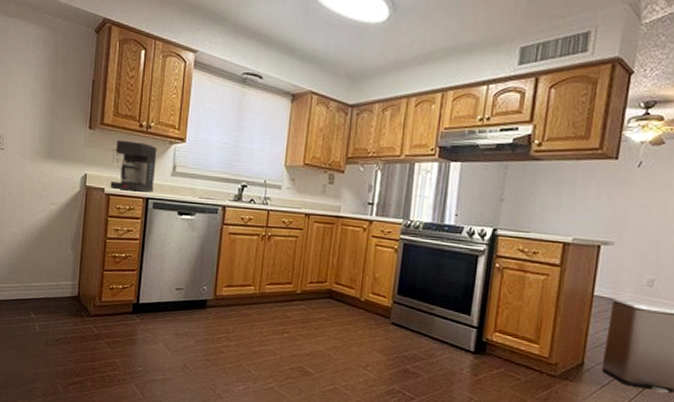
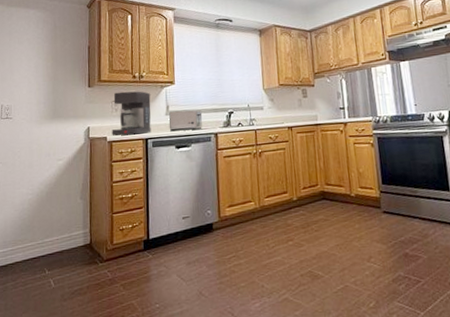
toaster: none [173,172,212,199] -> present [168,109,203,132]

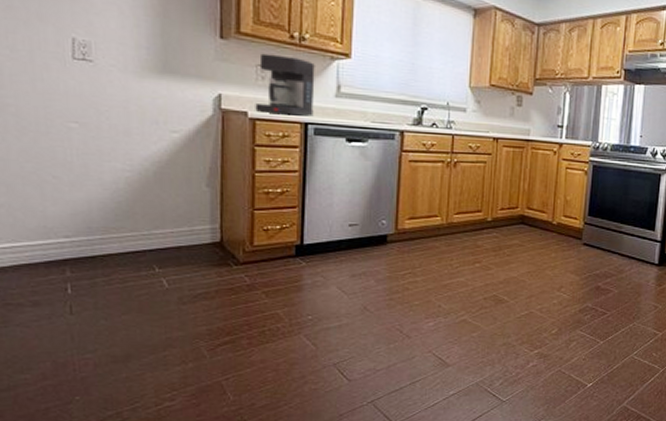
toaster: present [168,109,203,132] -> none [339,93,386,124]

